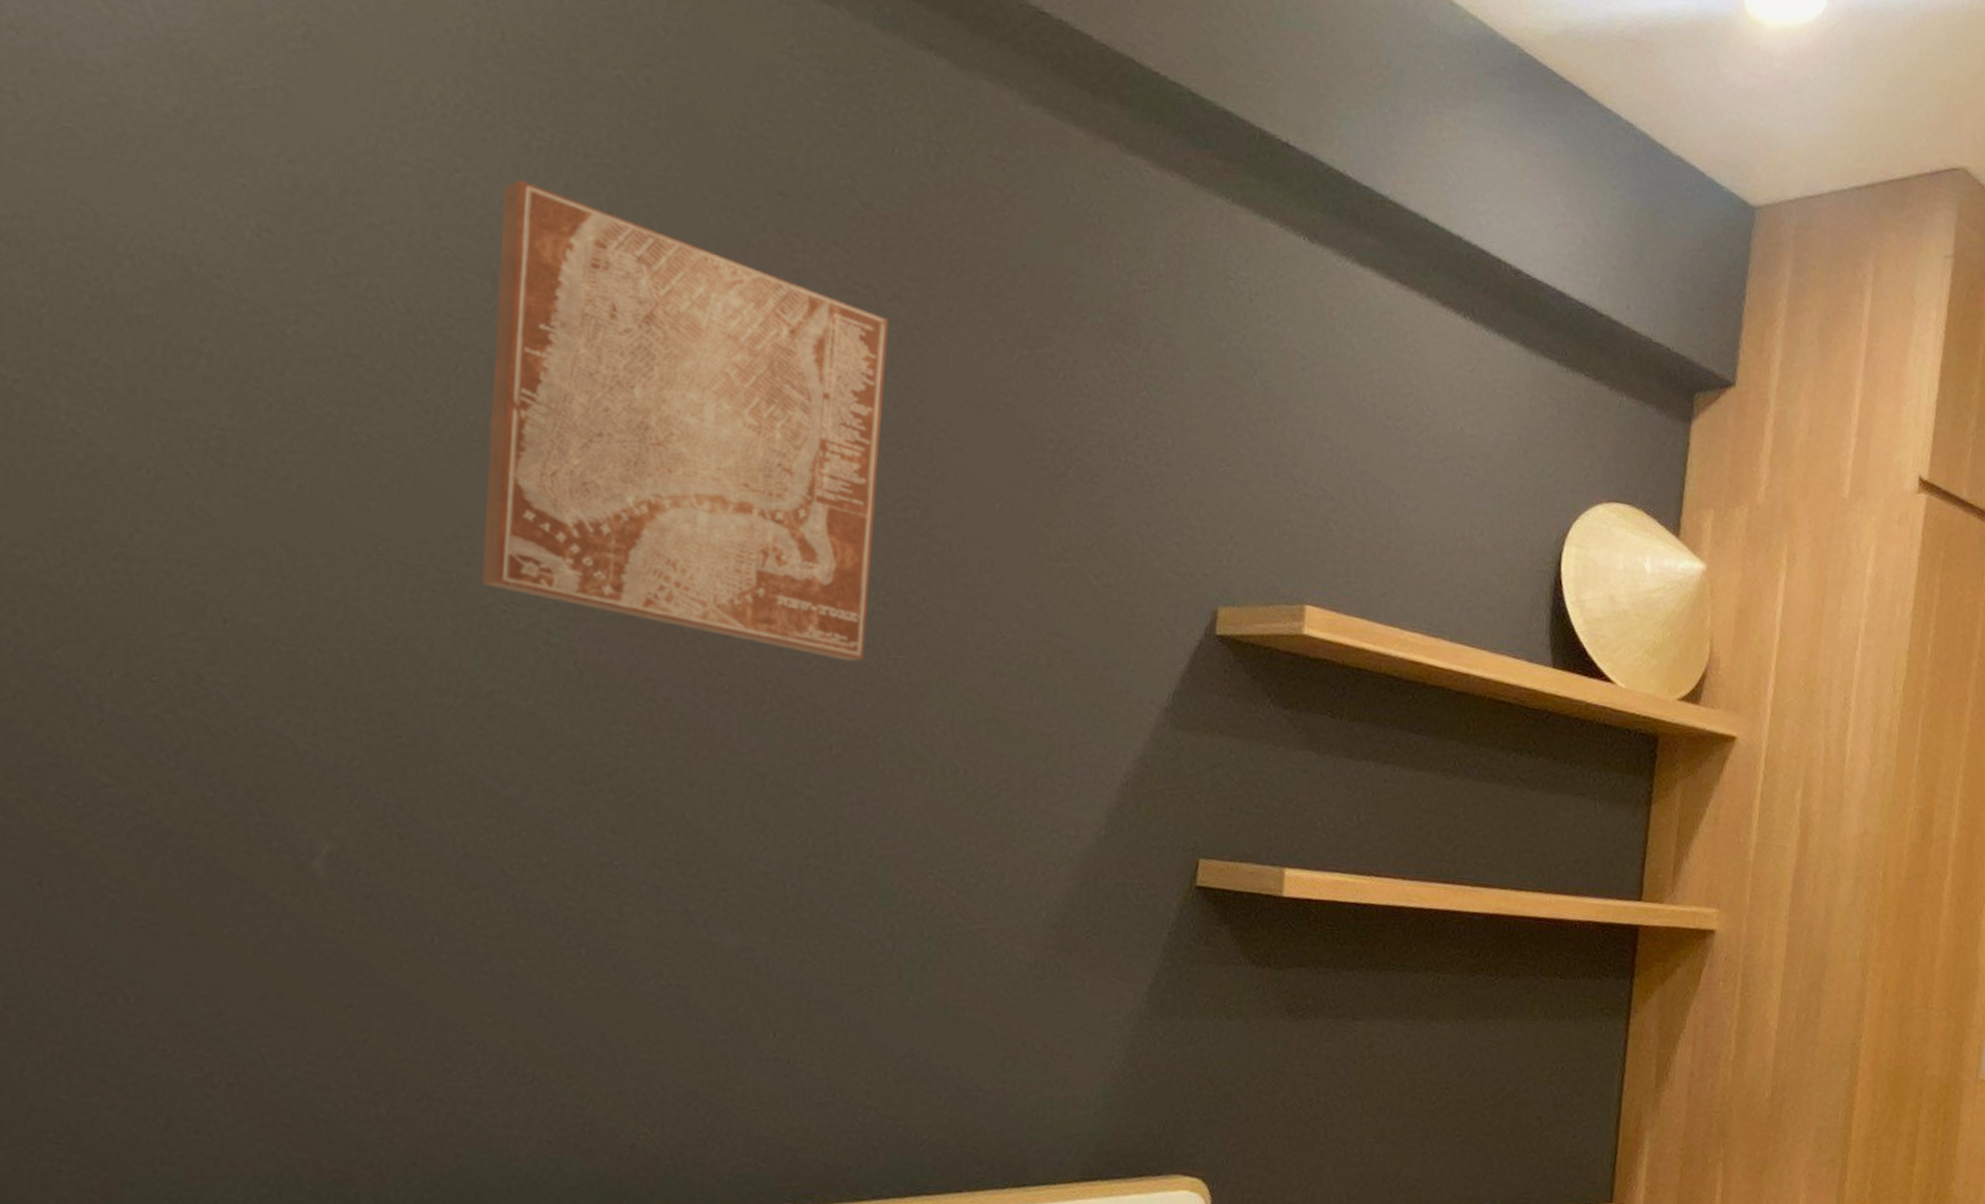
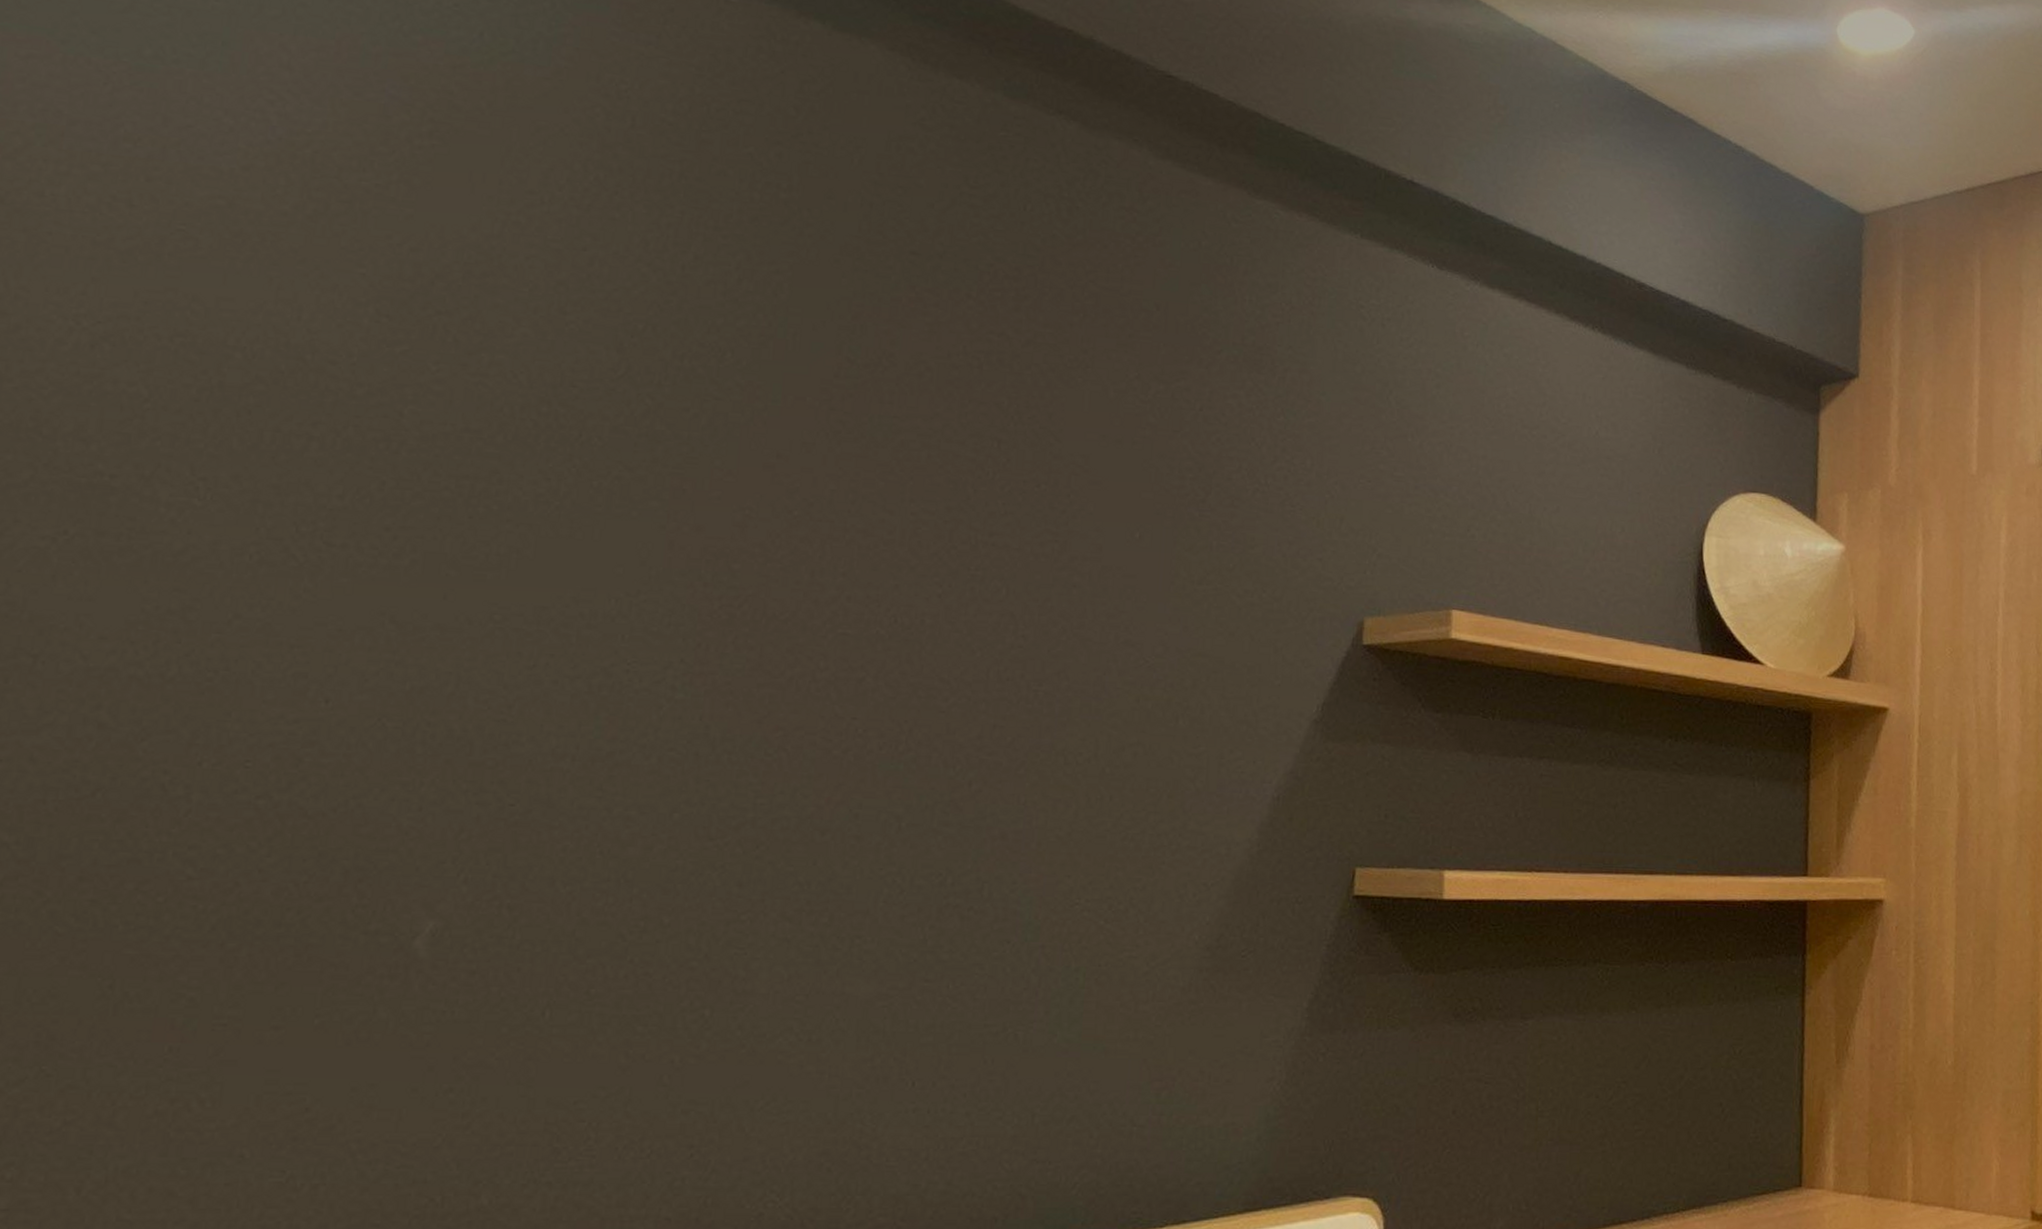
wall art: present [481,179,889,662] -> none [602,254,1024,697]

